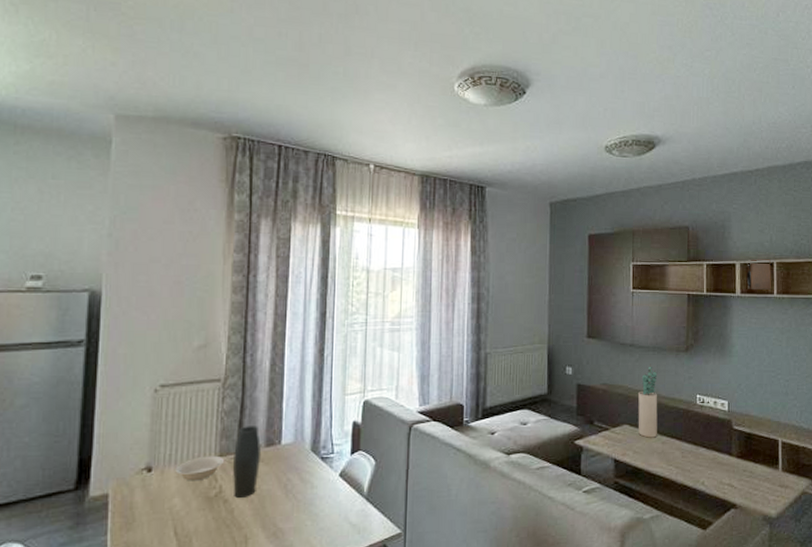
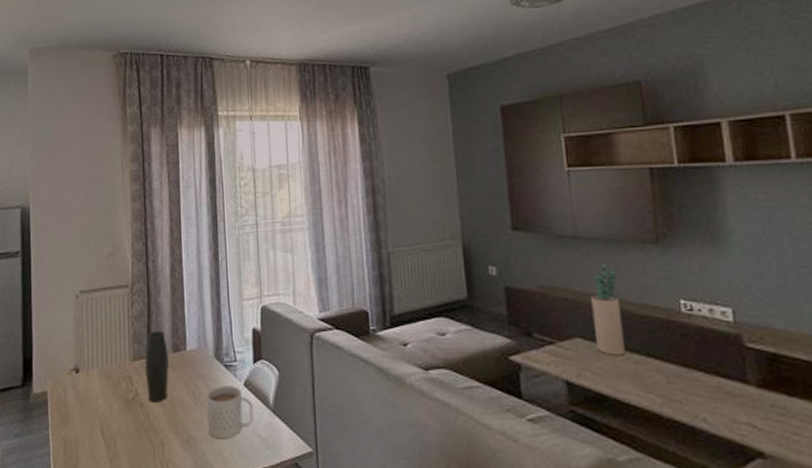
bowl: present [175,455,225,481] -> none [97,359,138,384]
mug: none [298,477,347,529] -> present [206,386,253,439]
speaker: present [747,259,771,290] -> none [739,111,785,155]

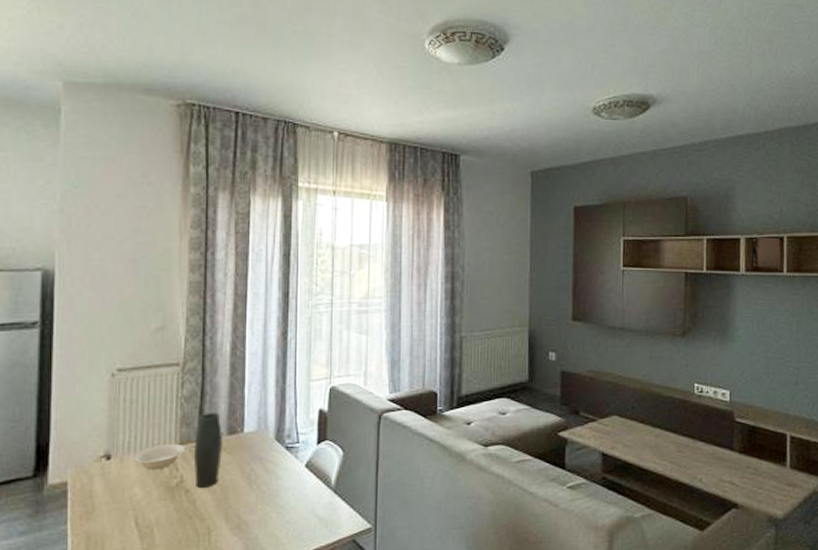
bowl: none [97,359,138,384] -> present [135,443,186,470]
mug: present [206,386,253,439] -> none [263,468,313,522]
vase: present [590,260,625,356] -> none [628,349,651,430]
speaker: none [739,111,785,155] -> present [753,232,781,267]

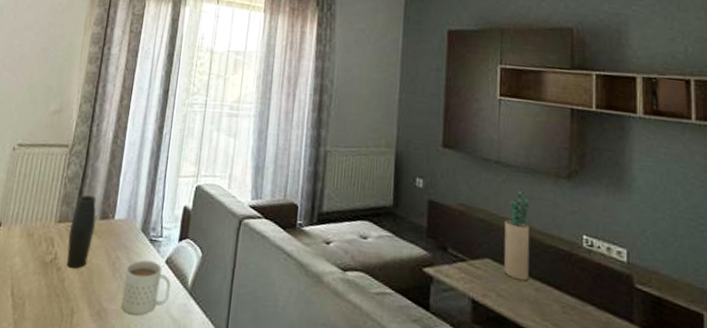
bowl: present [135,443,186,470] -> none [20,219,63,244]
mug: none [263,468,313,522] -> present [121,259,171,316]
vase: none [628,349,651,430] -> present [503,187,531,281]

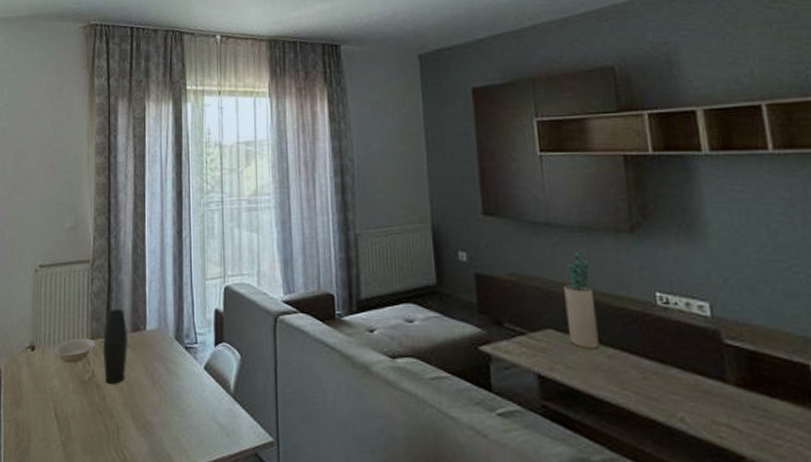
bowl: none [20,219,63,244] -> present [54,338,96,363]
mug: present [121,259,171,316] -> none [165,368,213,425]
speaker: present [652,72,687,114] -> none [714,101,762,144]

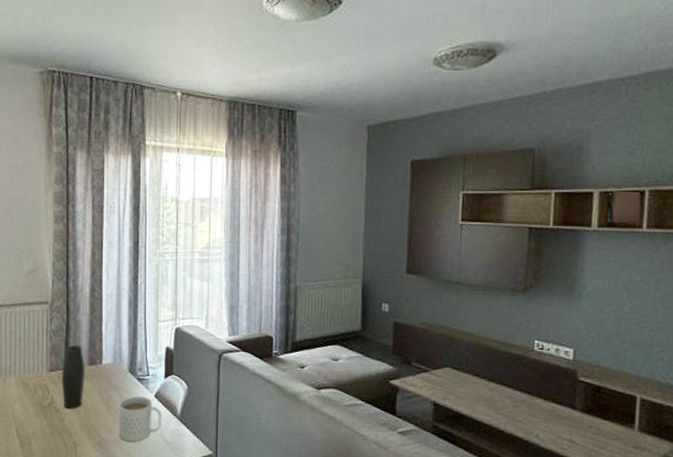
bowl: present [54,338,96,363] -> none [15,369,55,391]
mug: none [165,368,213,425] -> present [119,396,162,442]
vase: present [562,248,599,349] -> none [462,304,488,384]
speaker: none [714,101,762,144] -> present [607,186,641,223]

